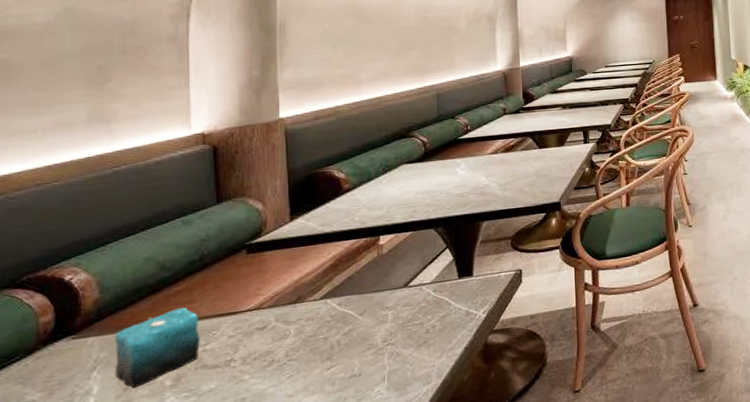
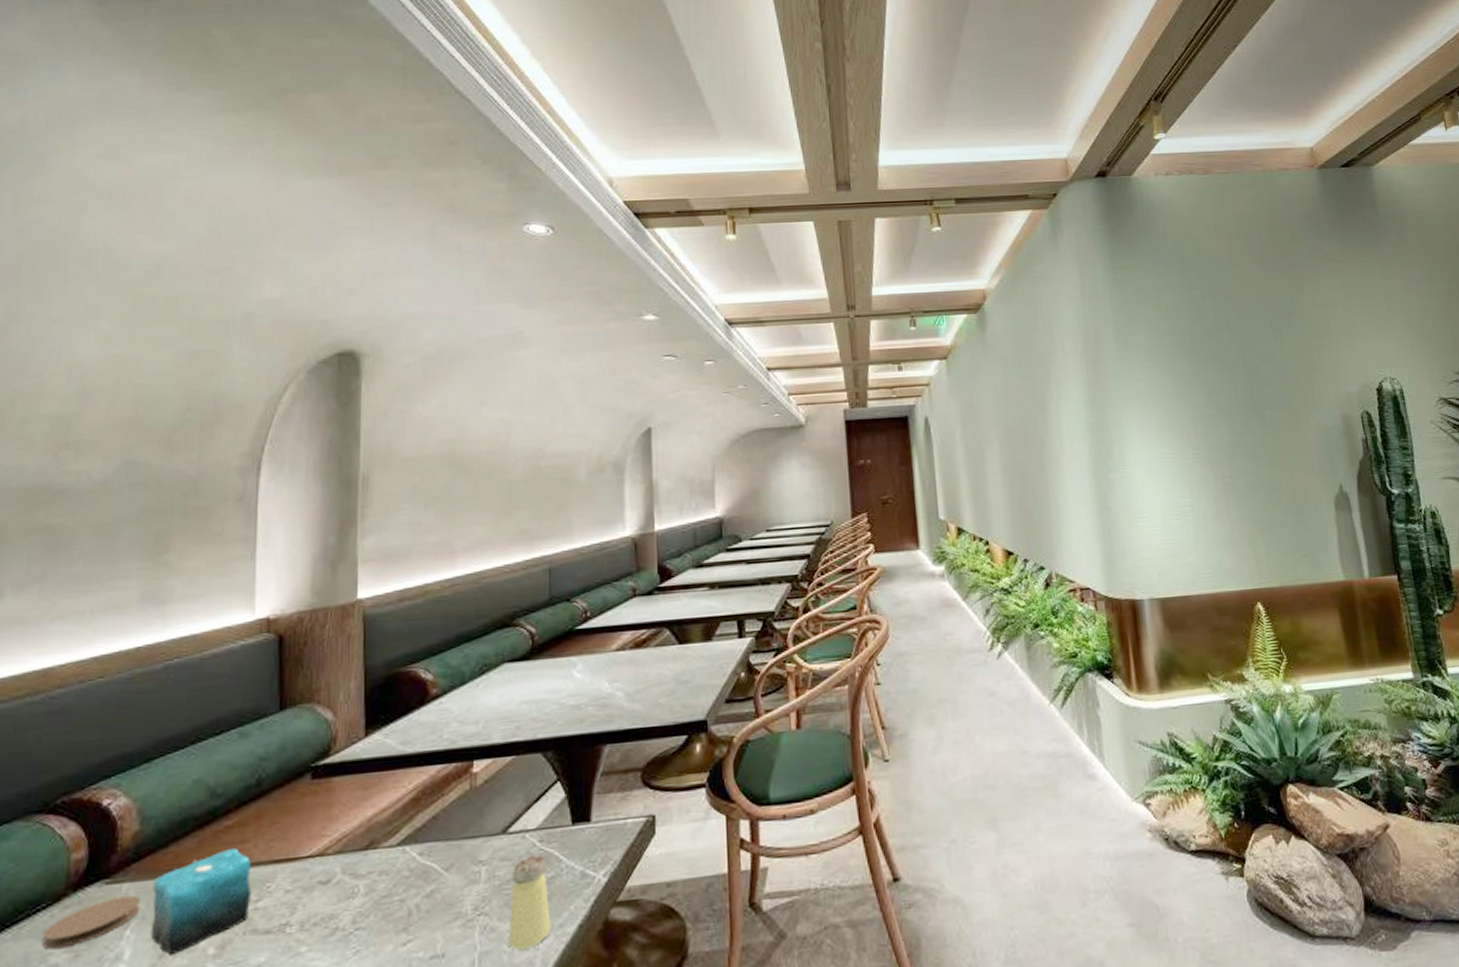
coaster: none [19,346,105,391] -> present [42,895,141,950]
saltshaker: none [410,301,444,368] -> present [508,855,551,950]

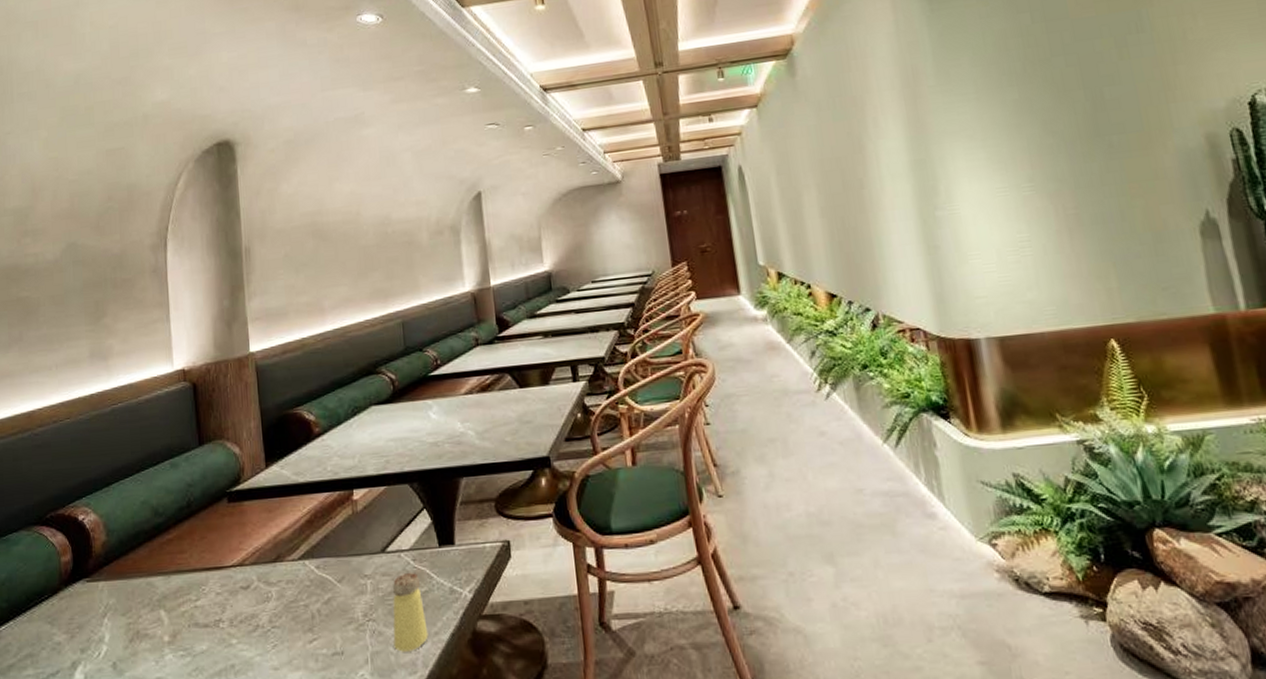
coaster: present [42,895,141,950] -> none [48,591,113,631]
candle: present [150,849,251,956] -> none [120,558,192,641]

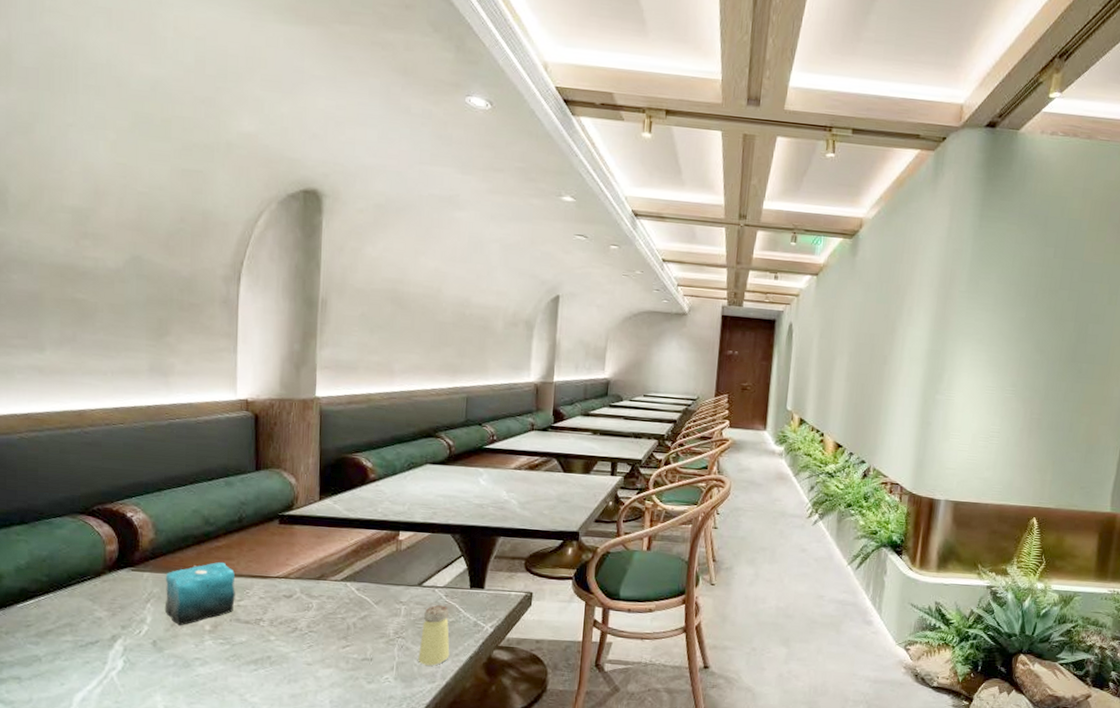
candle: none [120,558,192,641] -> present [164,562,235,626]

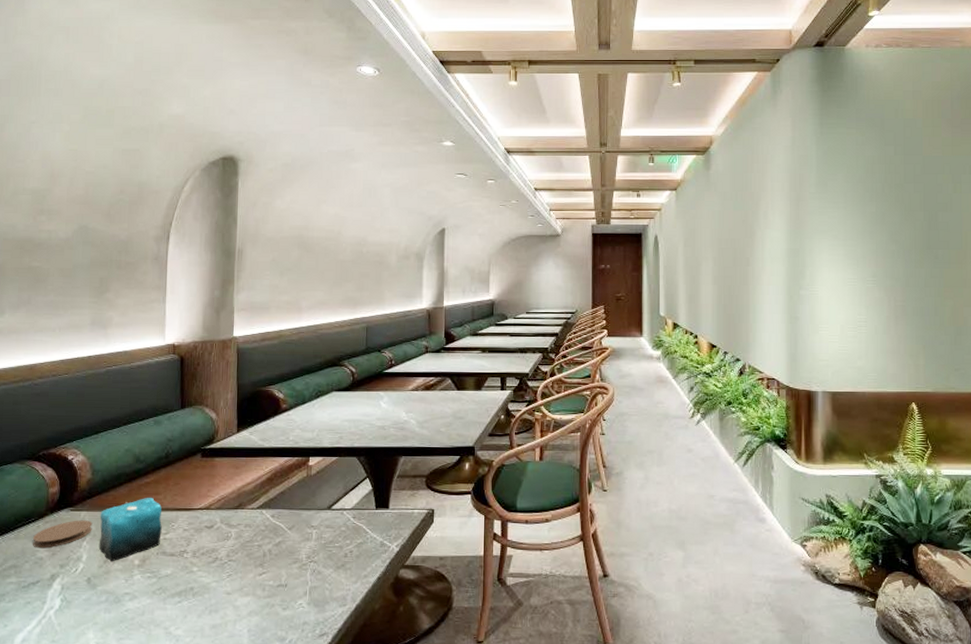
coaster: none [90,580,157,608] -> present [33,520,93,549]
saltshaker: present [418,604,450,666] -> none [329,526,359,589]

